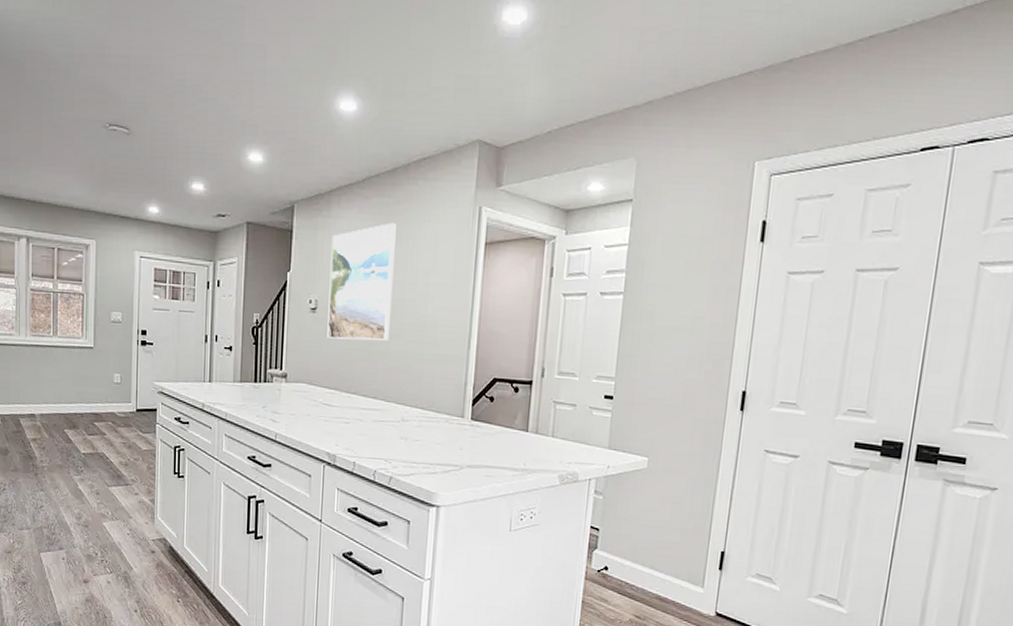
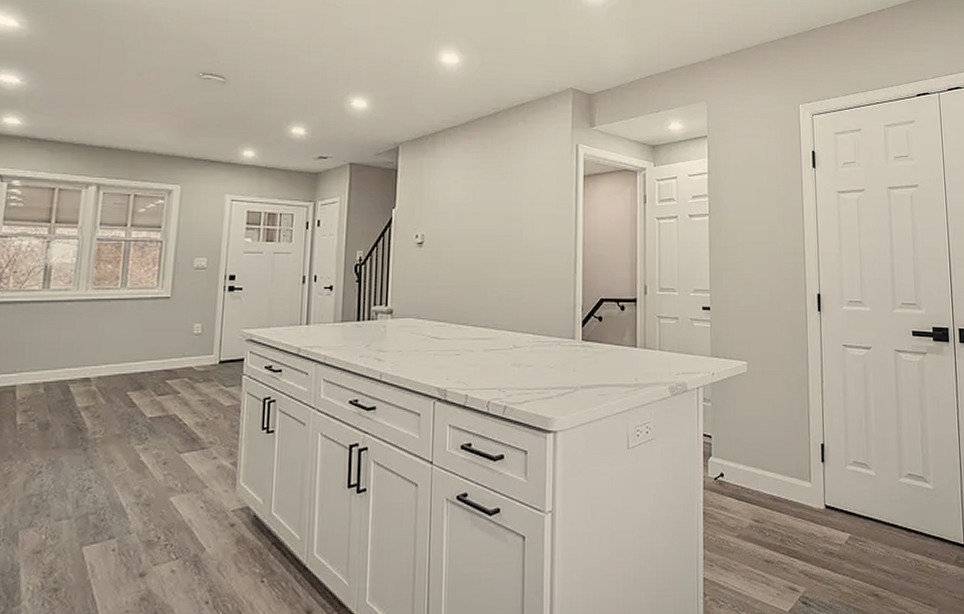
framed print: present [327,222,396,341] -> none [434,160,500,271]

